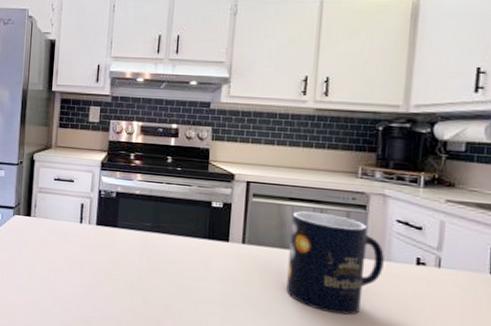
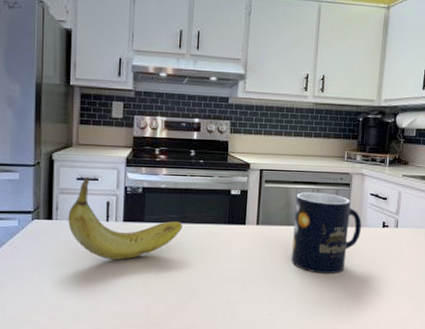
fruit: none [44,178,158,264] -> present [68,177,183,260]

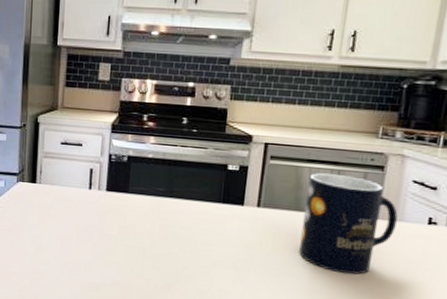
fruit: present [68,177,183,260] -> none [51,141,171,231]

